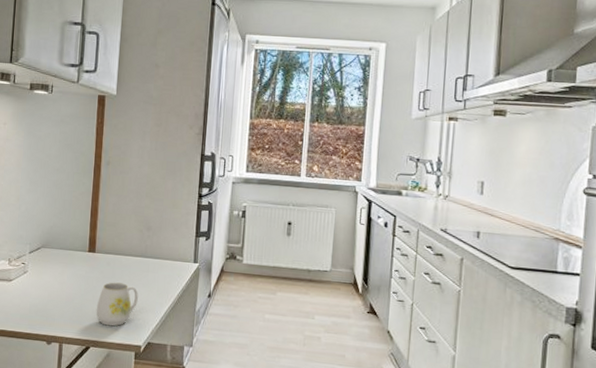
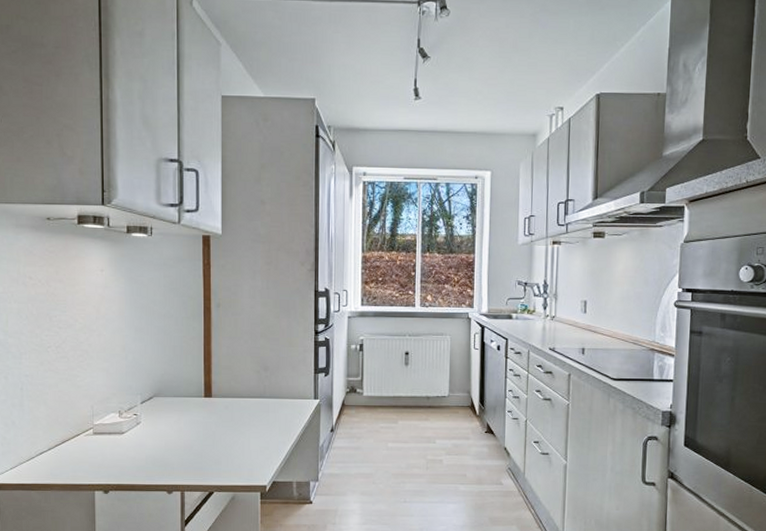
mug: present [96,282,138,327] -> none [217,425,260,469]

